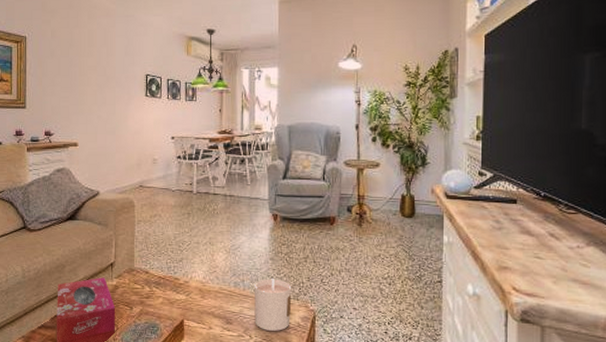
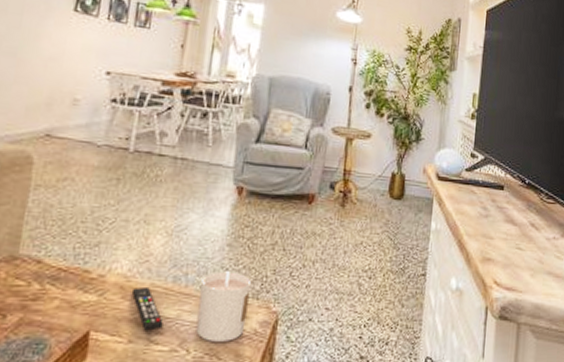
remote control: none [208,290,231,321] -> present [132,288,164,331]

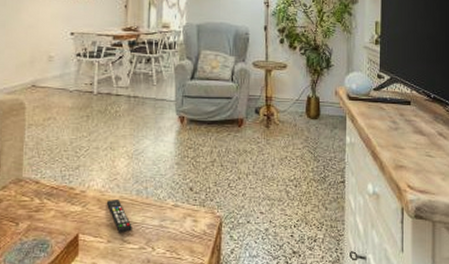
candle: present [196,270,252,341] -> none [158,184,198,241]

